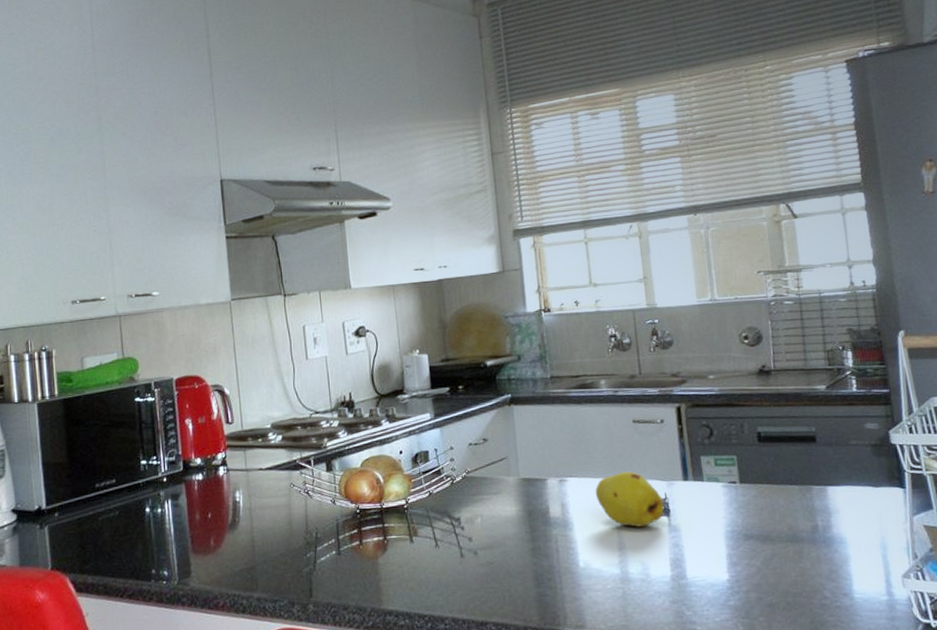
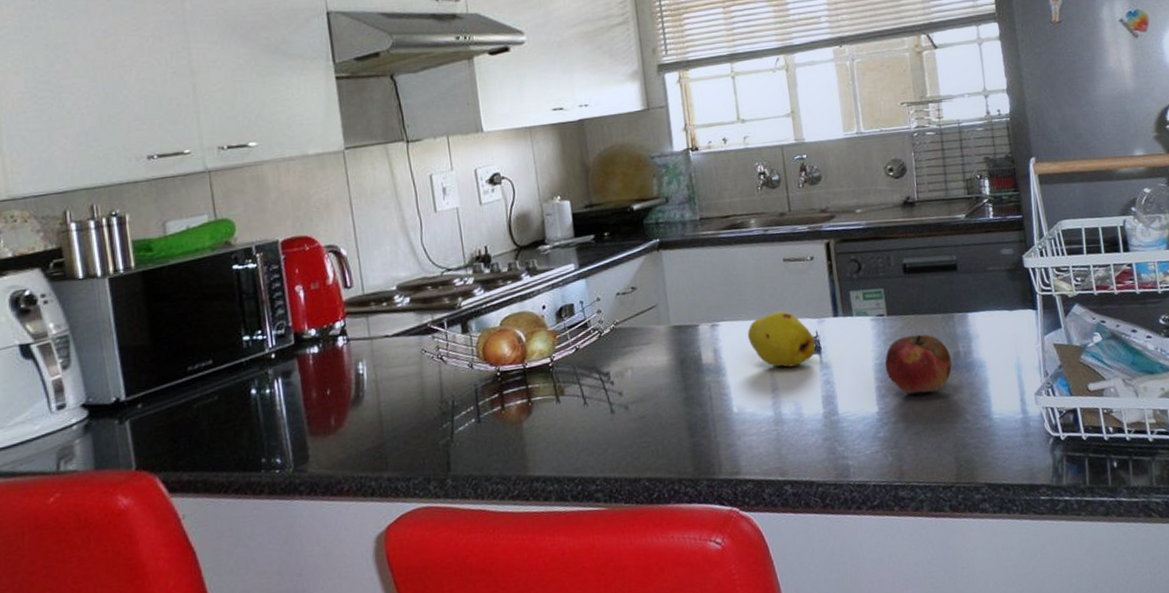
fruit: none [736,504,809,565] -> present [884,334,952,394]

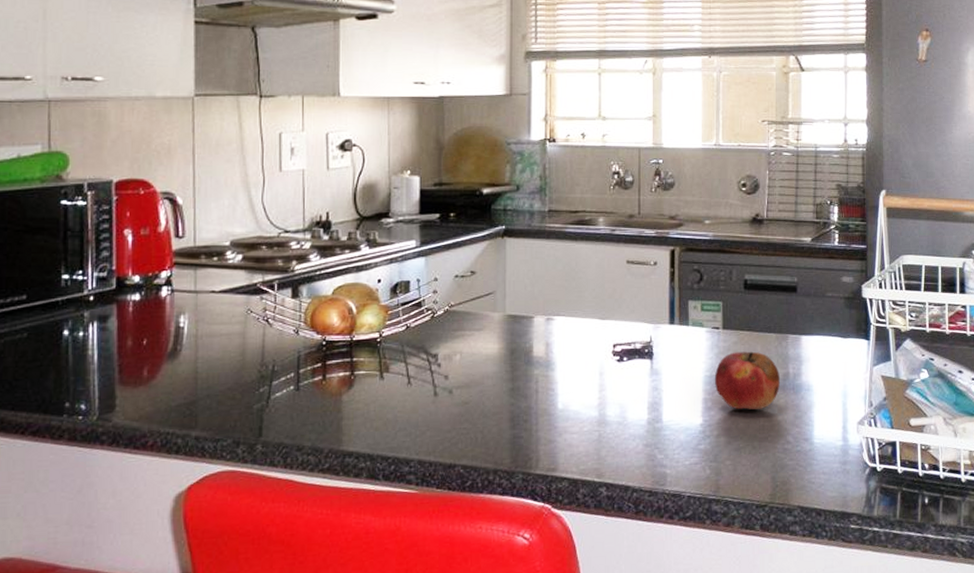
fruit: present [747,311,816,368] -> none [581,312,648,369]

